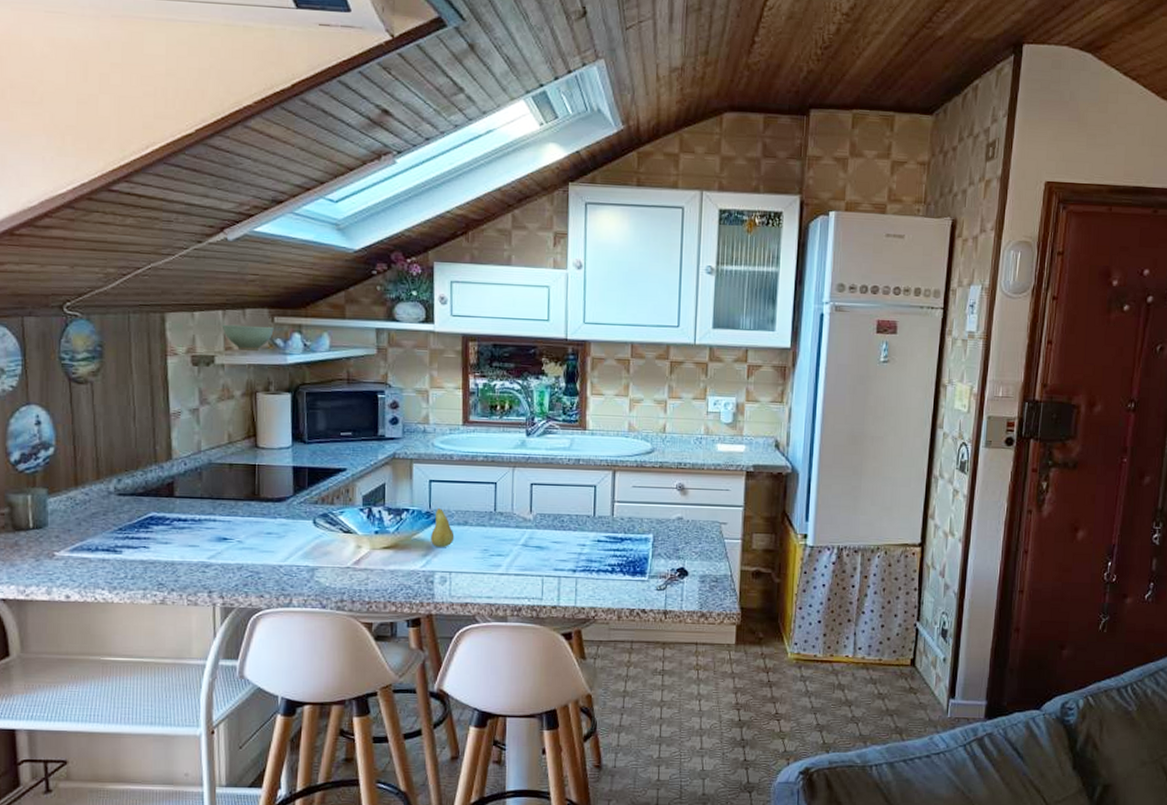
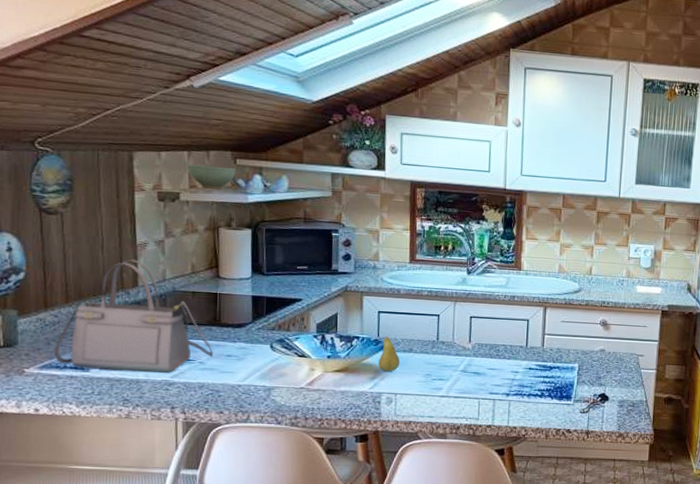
handbag: none [86,430,252,554] -> present [55,259,213,373]

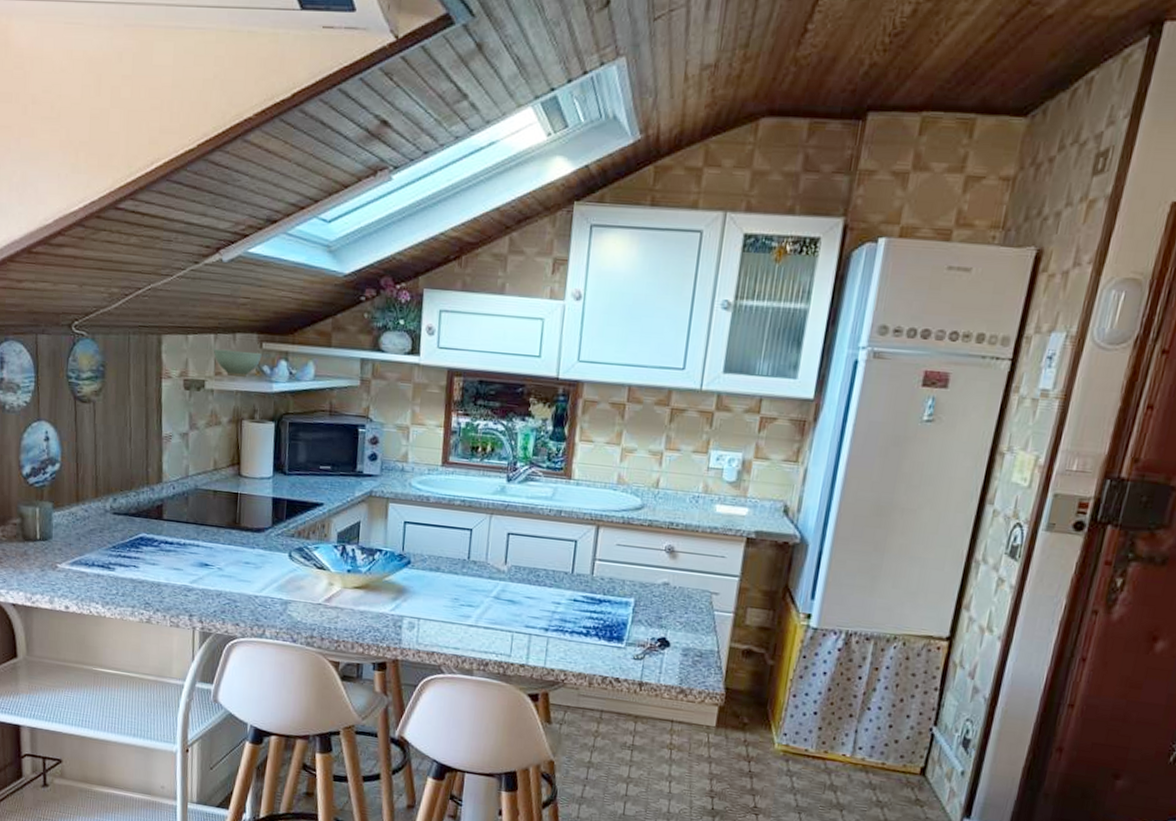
handbag: present [55,259,213,373] -> none [84,452,232,578]
fruit: present [379,336,400,371] -> none [402,550,426,592]

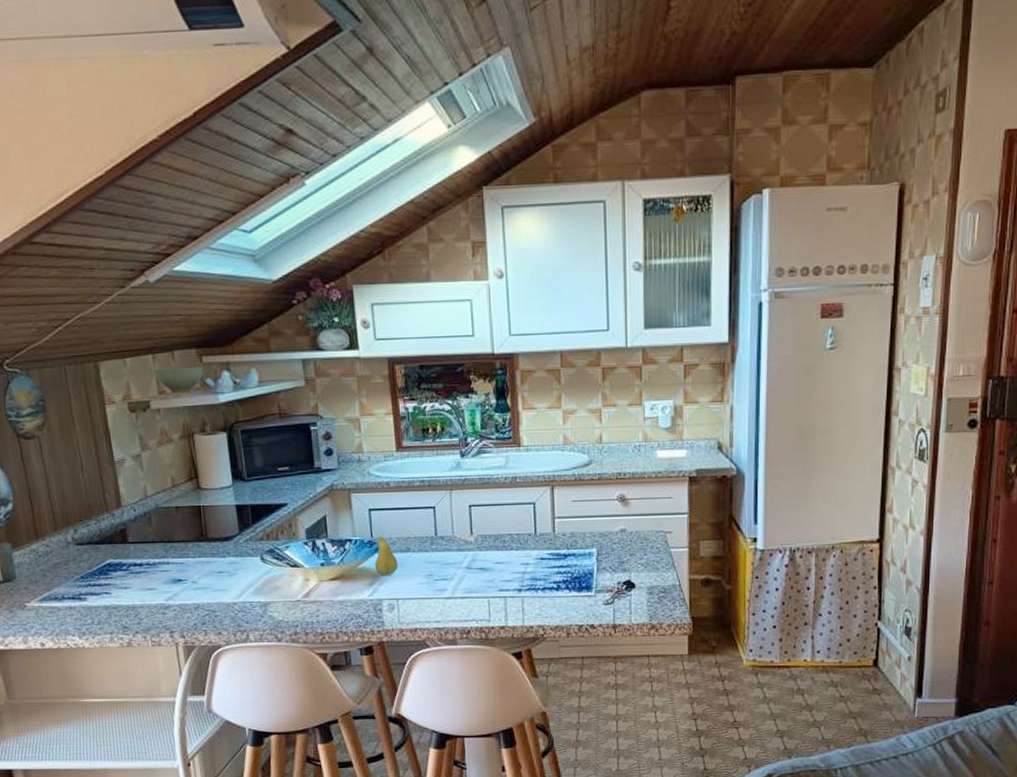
fruit: none [402,550,426,592] -> present [375,535,399,575]

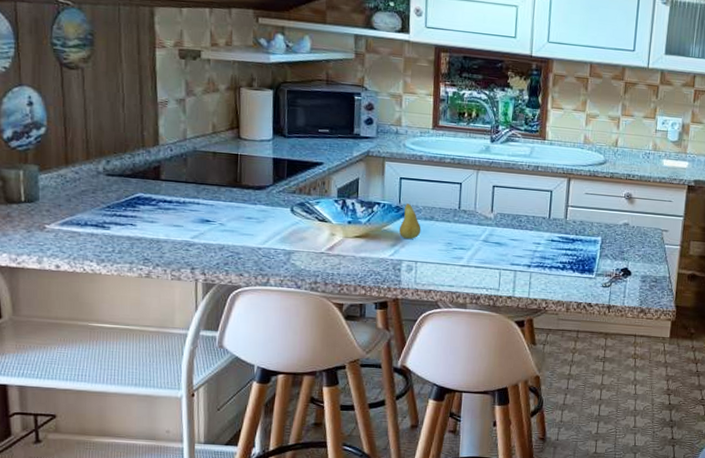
bowl: present [153,367,203,393] -> none [208,21,258,49]

